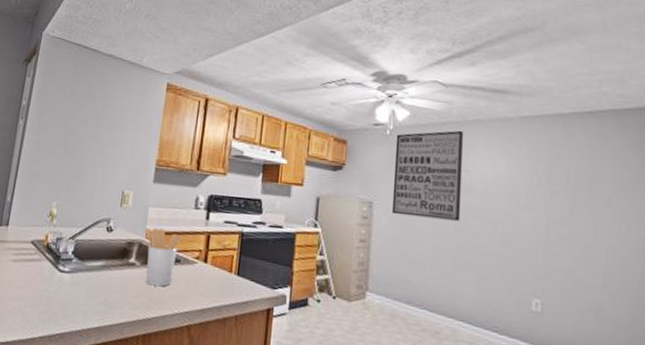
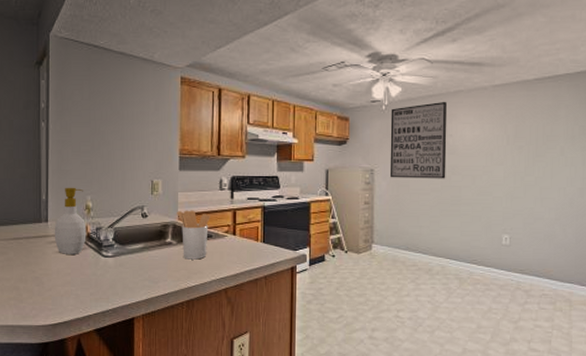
soap bottle: none [11,190,50,266] -> present [54,187,87,255]

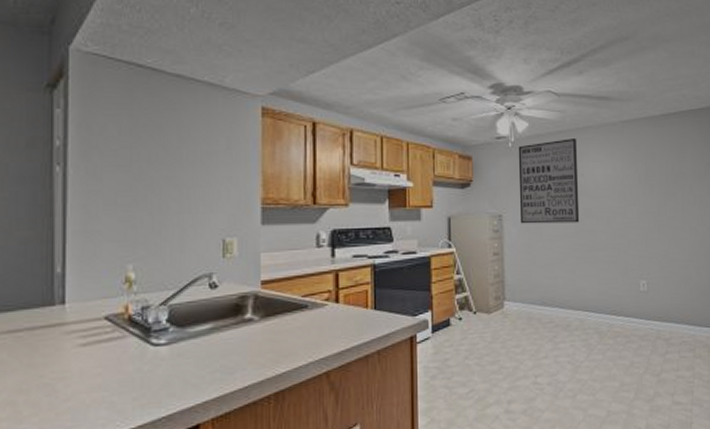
soap bottle: present [54,187,87,255] -> none [75,253,127,347]
utensil holder: present [177,210,210,260] -> none [259,275,305,339]

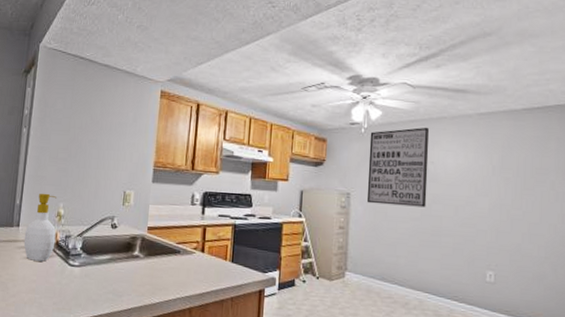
soap bottle: none [75,253,127,347] -> present [23,193,56,262]

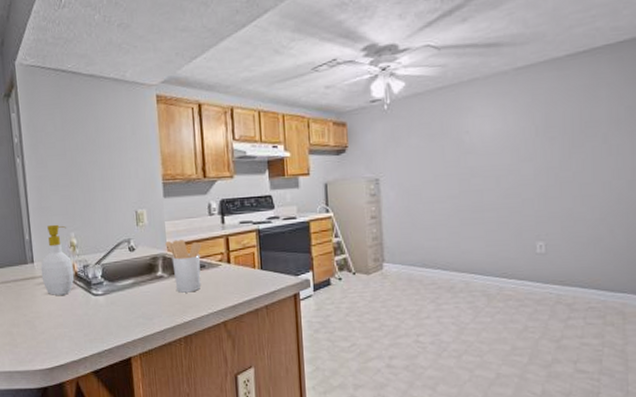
utensil holder: none [146,223,180,275] -> present [165,239,201,293]
wall art: present [366,127,430,208] -> none [394,92,464,187]

